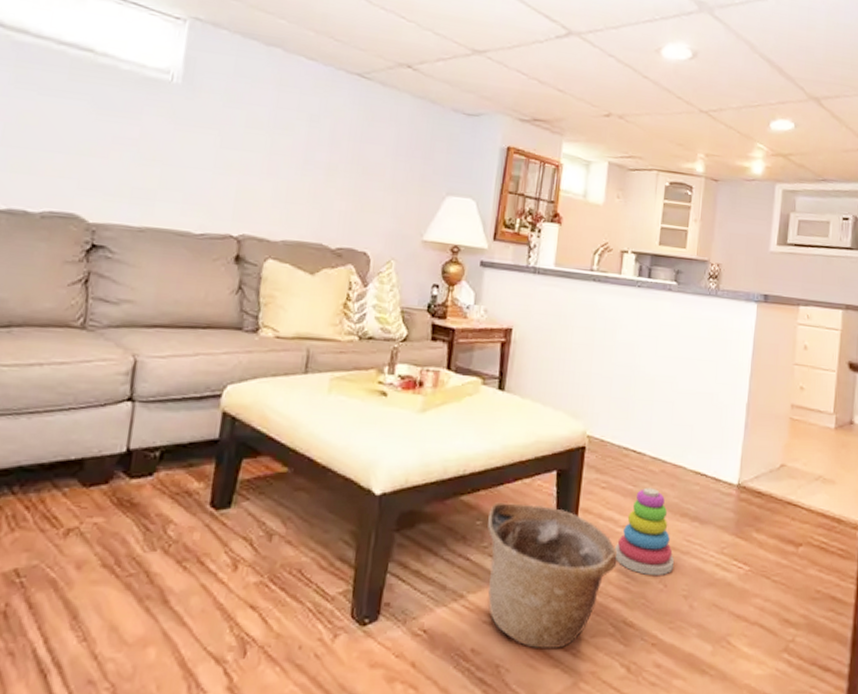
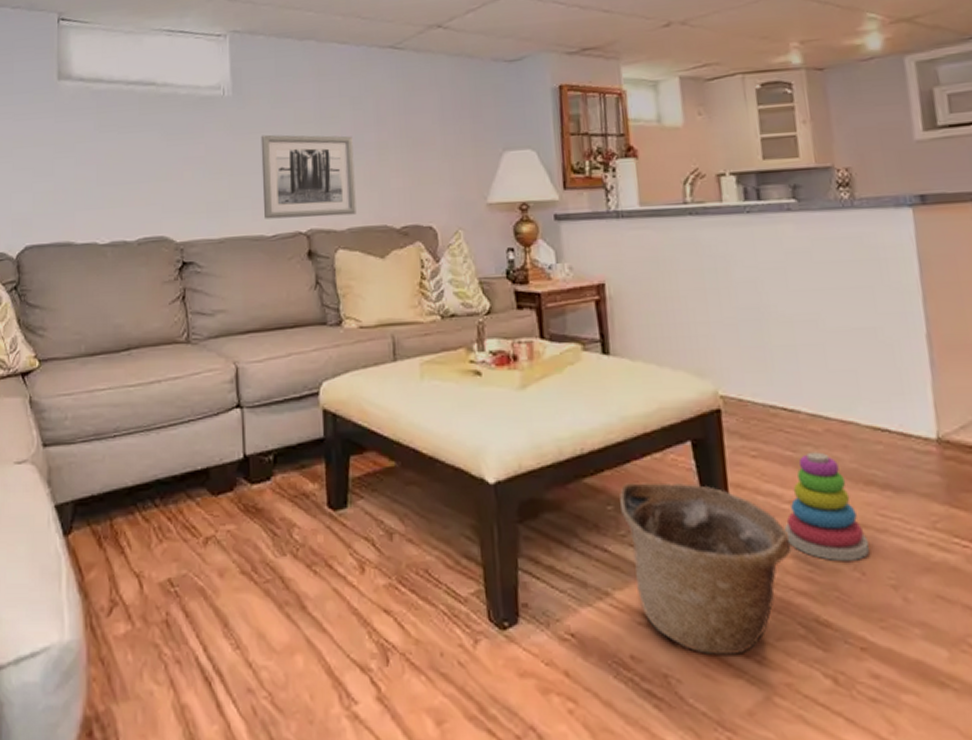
wall art: none [195,131,304,228] -> present [260,134,357,219]

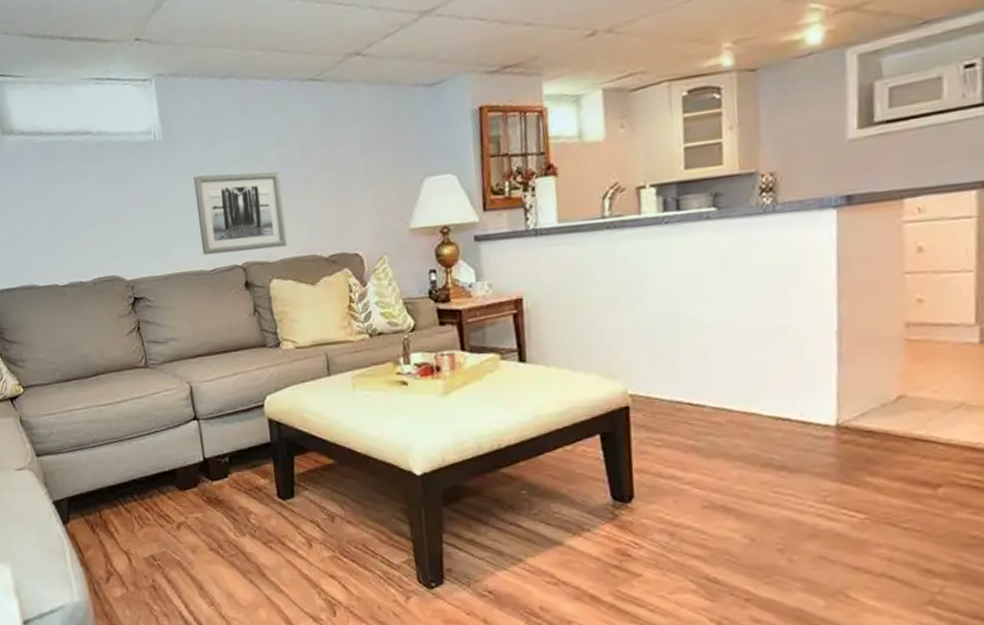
basket: present [620,482,792,654] -> none [533,470,688,605]
stacking toy: present [785,452,870,561] -> none [683,440,761,530]

